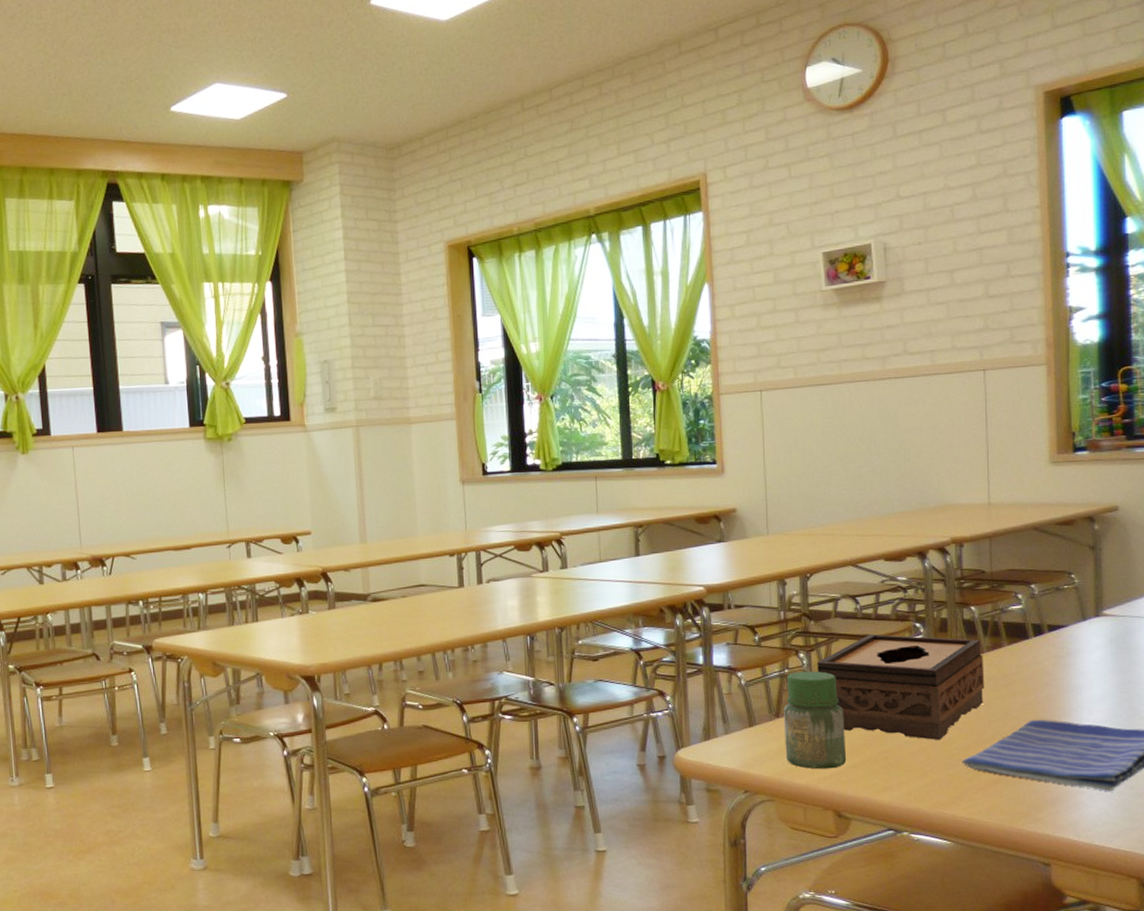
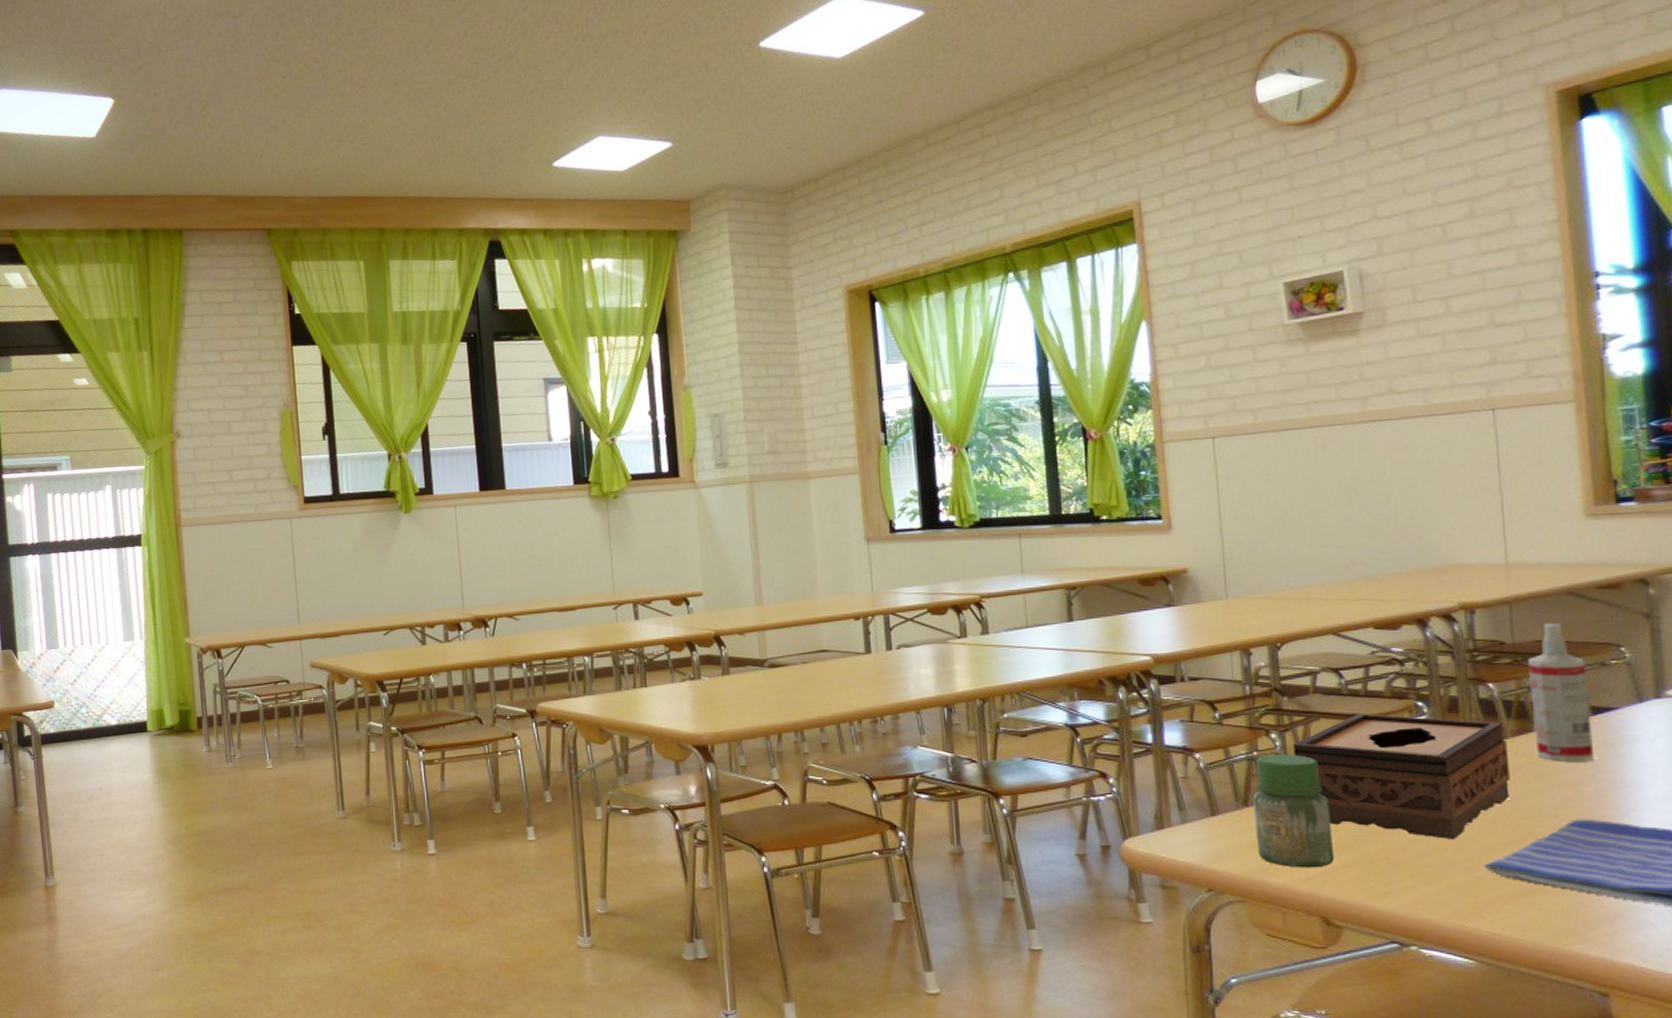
spray bottle: none [1002,554,1047,672] -> present [1528,623,1594,761]

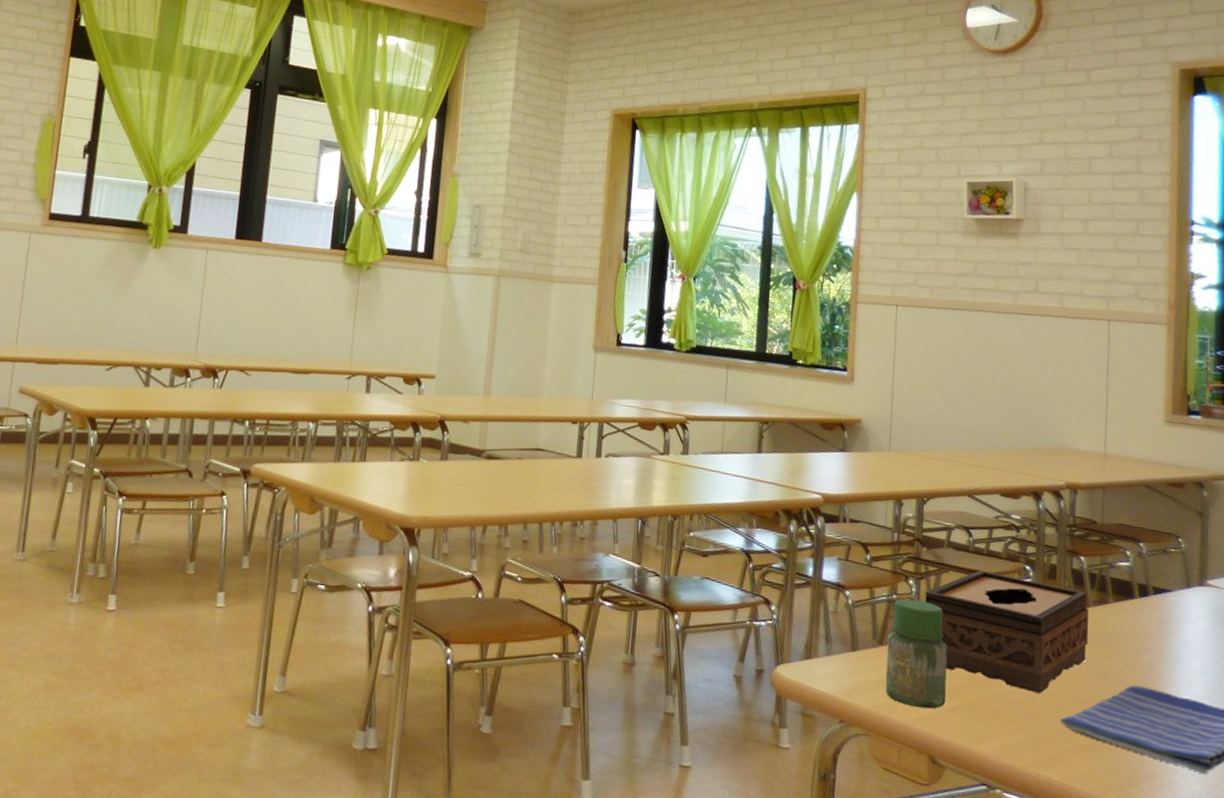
spray bottle: present [1528,623,1594,761] -> none [1109,510,1153,635]

